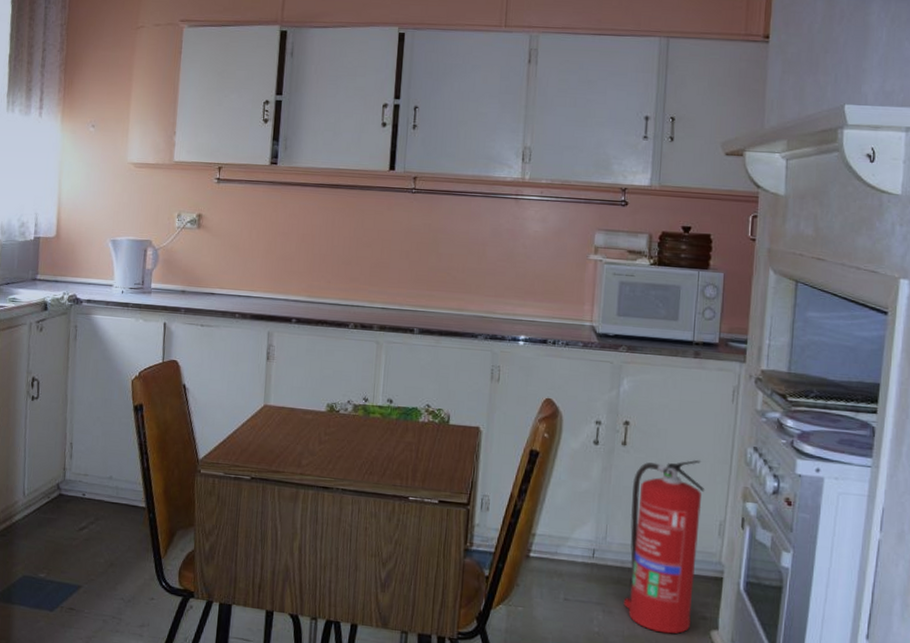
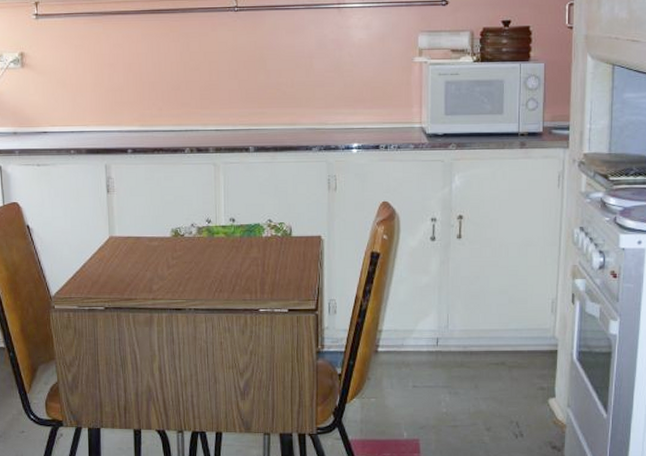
fire extinguisher: present [623,459,704,634] -> none [468,244,536,406]

